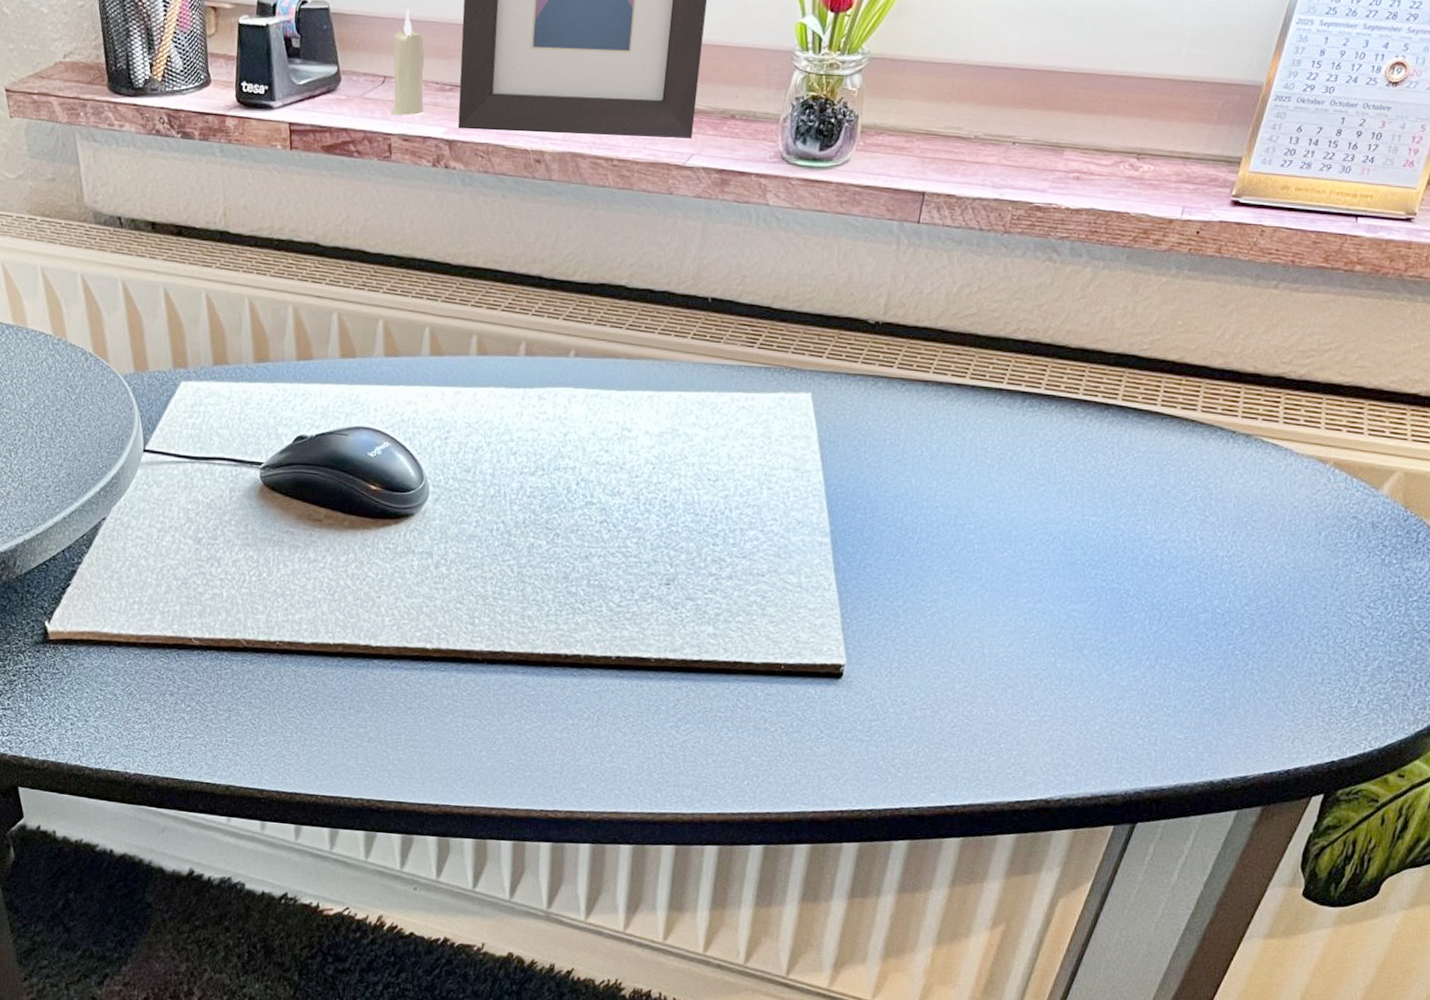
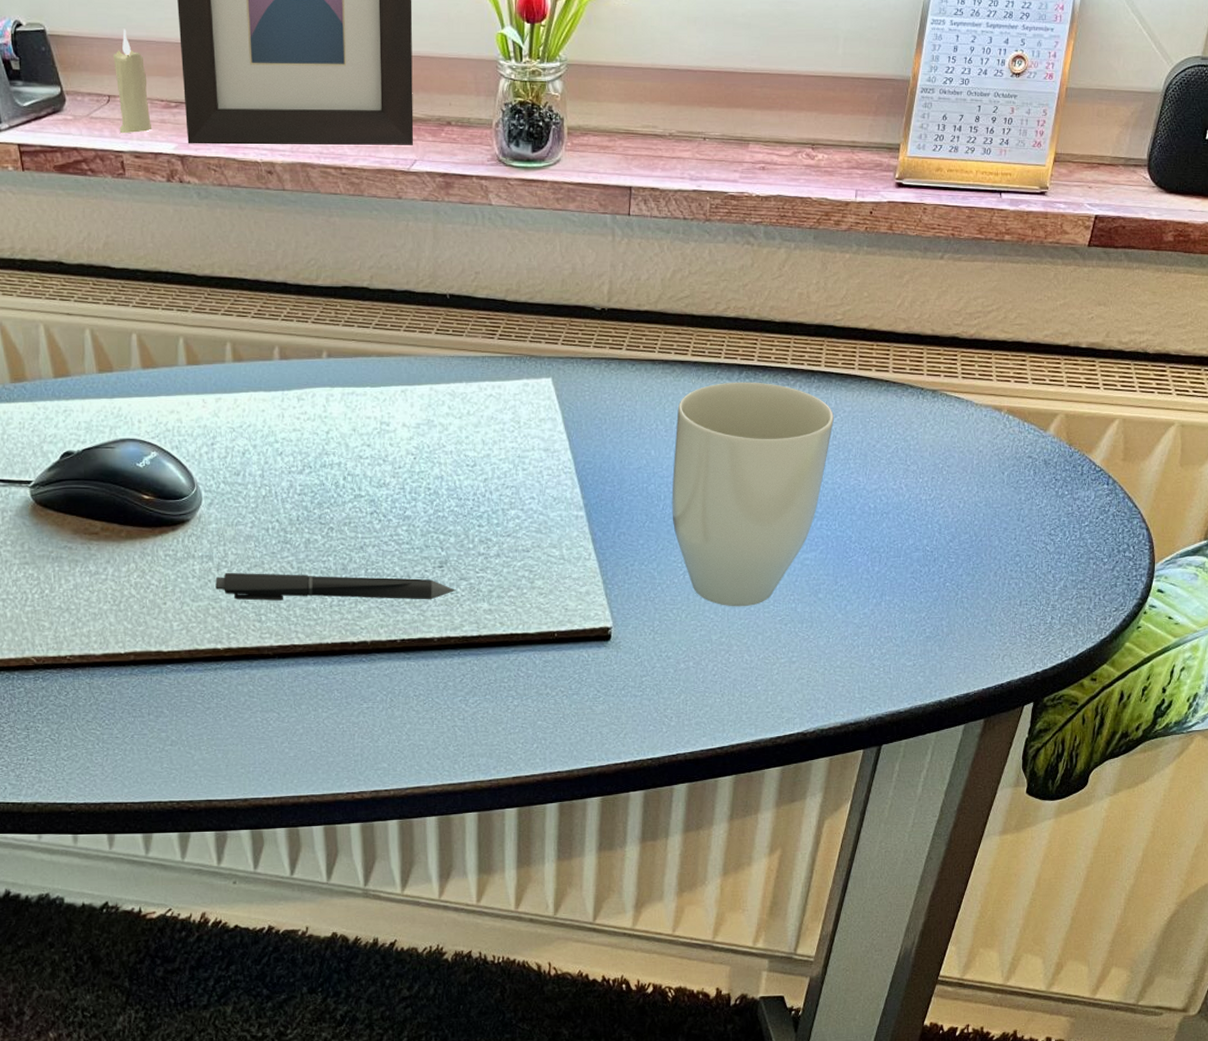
pen: none [432,570,681,618] -> present [215,572,456,602]
mug: none [926,410,1126,657] -> present [672,382,834,607]

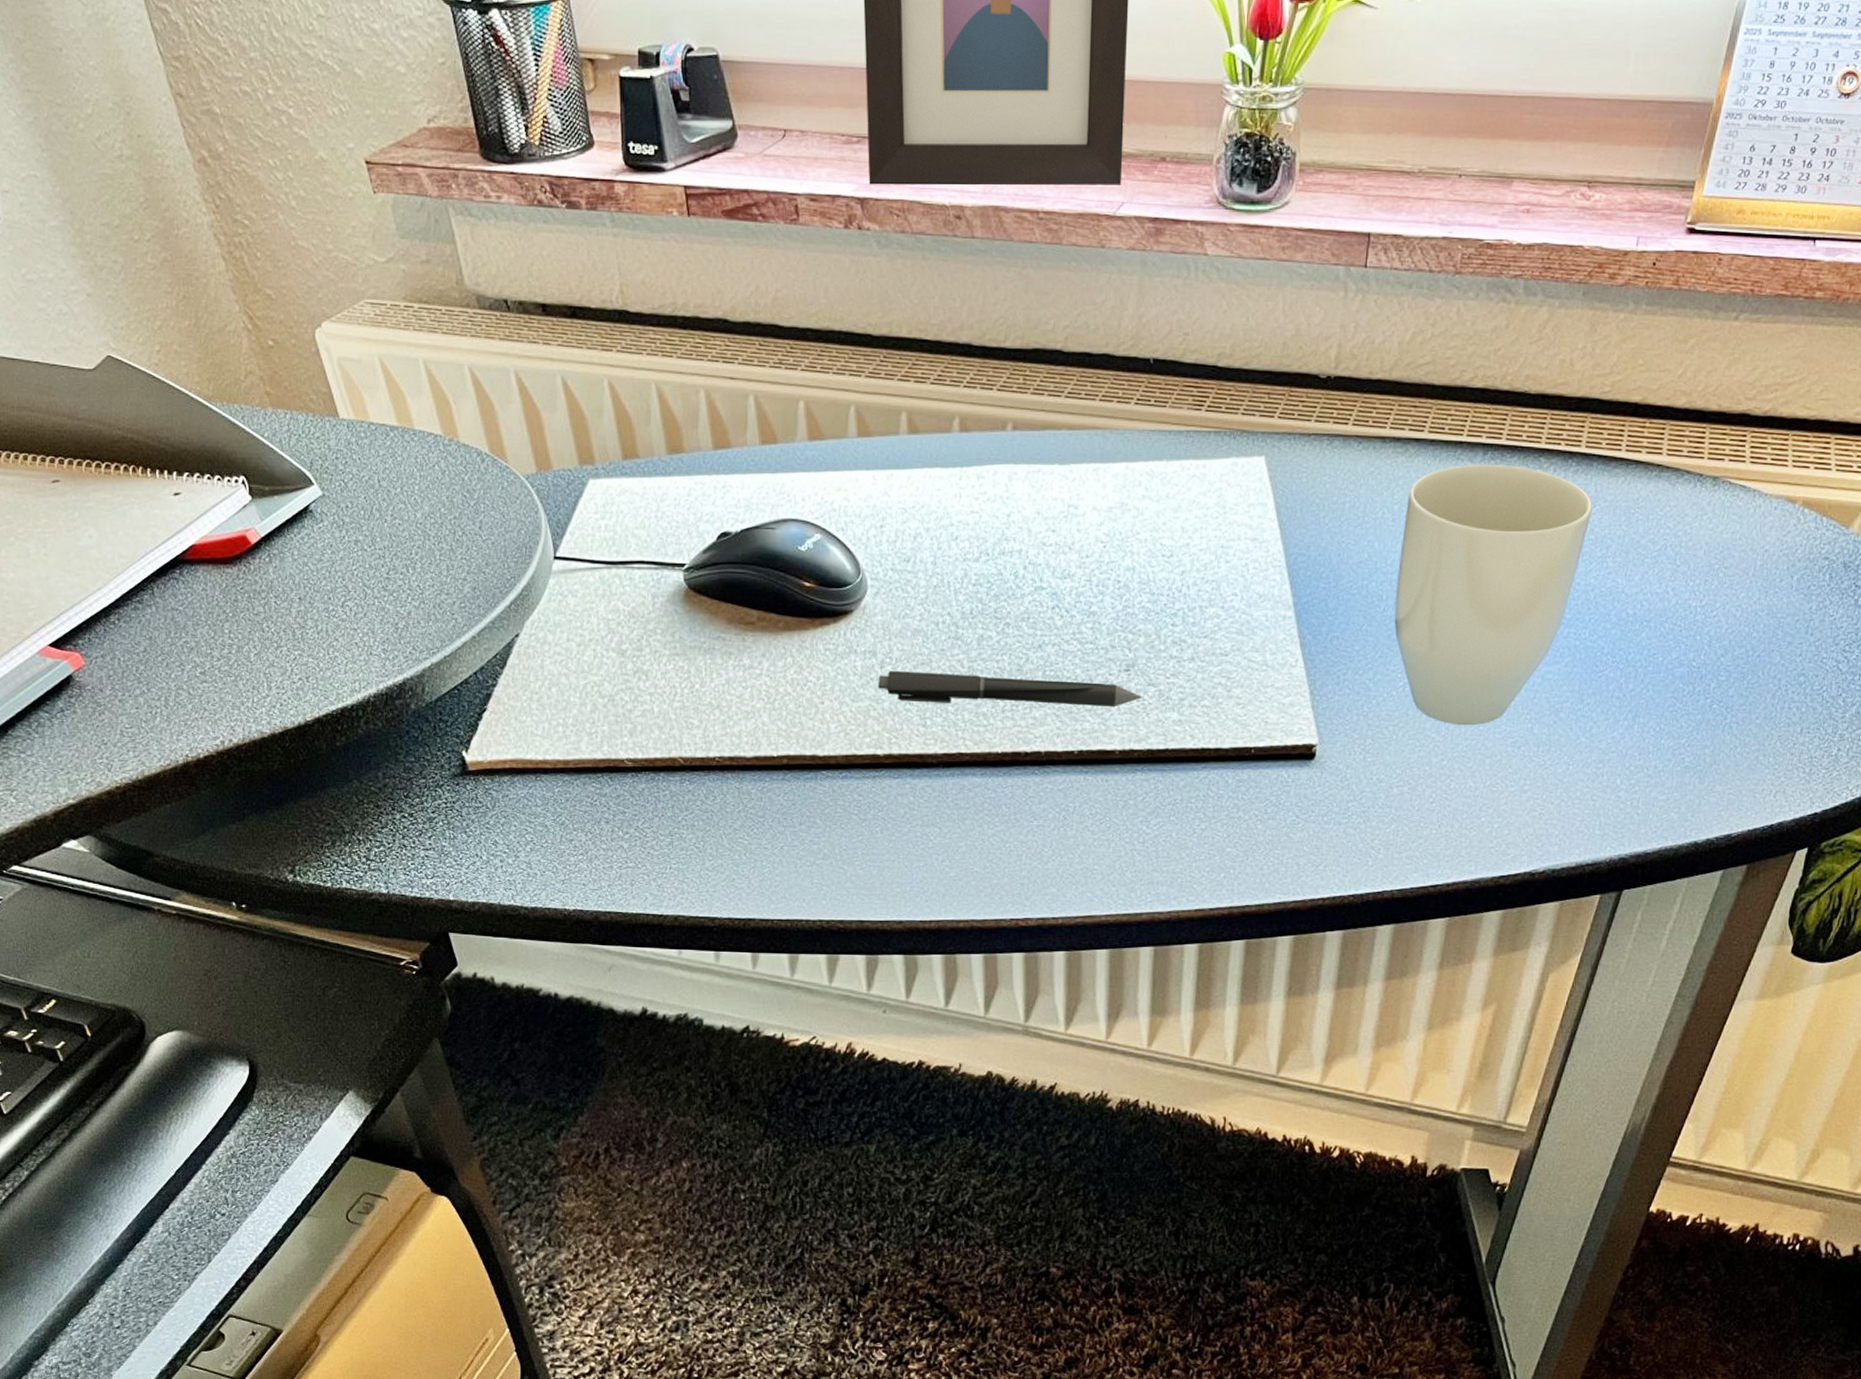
candle: present [113,28,152,134] -> none [791,52,831,174]

